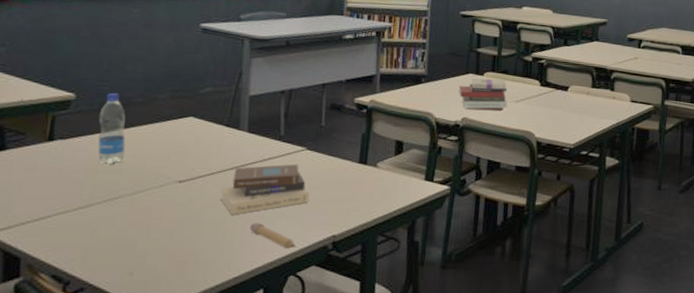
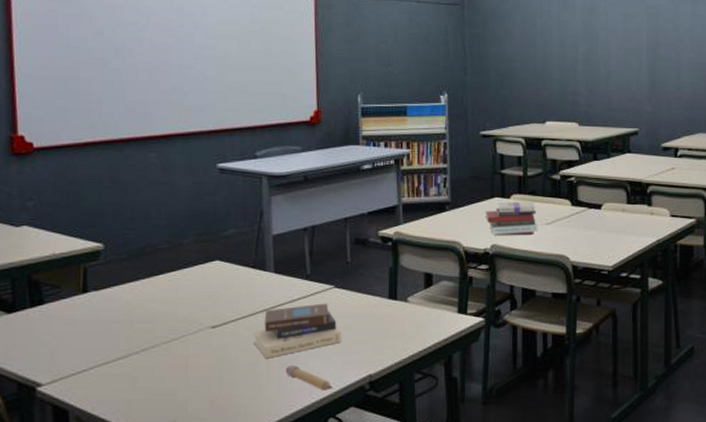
bottle: present [97,93,126,164] -> none [128,241,156,313]

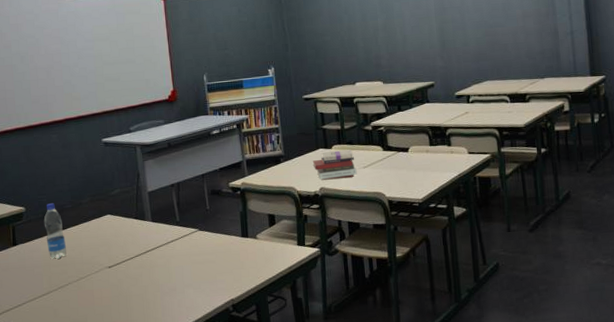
bottle: none [128,241,156,313] -> present [43,203,66,259]
books: present [253,303,342,359] -> none [140,243,208,290]
pencil: present [285,364,332,391] -> none [167,293,204,313]

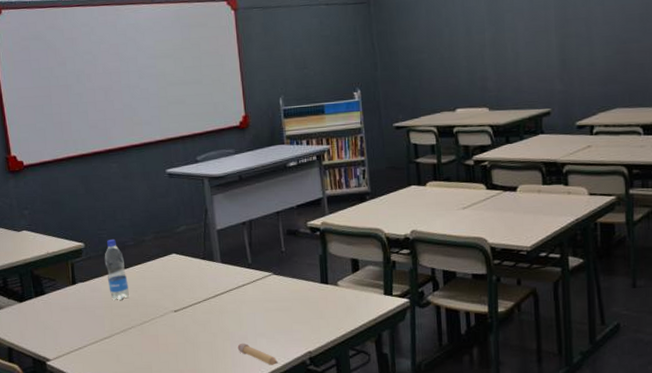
pencil: none [167,293,204,313] -> present [237,342,278,365]
books: present [312,149,357,180] -> none [403,187,455,221]

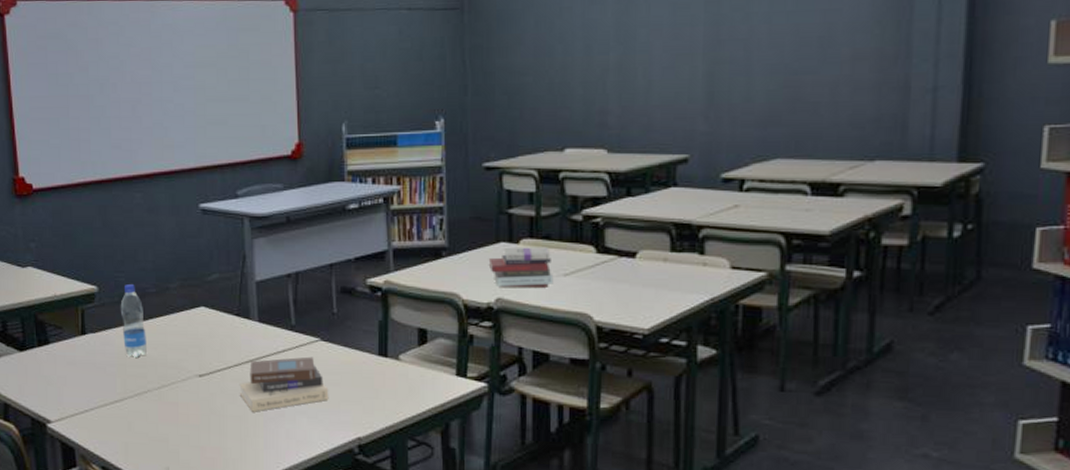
books: none [208,288,283,338] -> present [239,356,329,412]
pencil: present [237,342,278,365] -> none [272,420,319,451]
books: none [403,187,455,221] -> present [488,247,554,287]

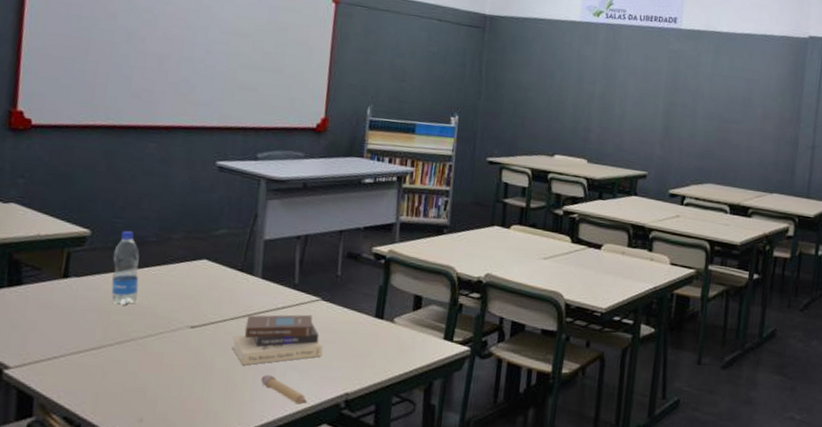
pencil: none [272,420,319,451] -> present [260,374,307,405]
books: present [488,247,554,287] -> none [482,231,535,268]

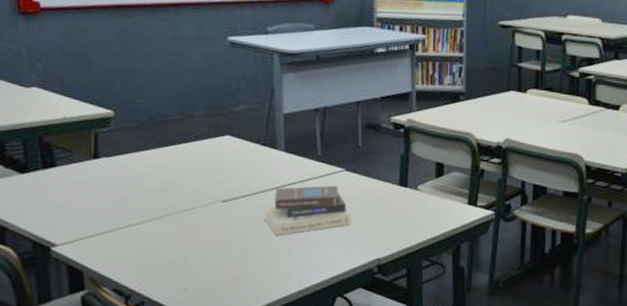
bottle: present [111,231,140,305] -> none [139,110,167,183]
pencil: present [260,374,307,405] -> none [295,243,341,271]

